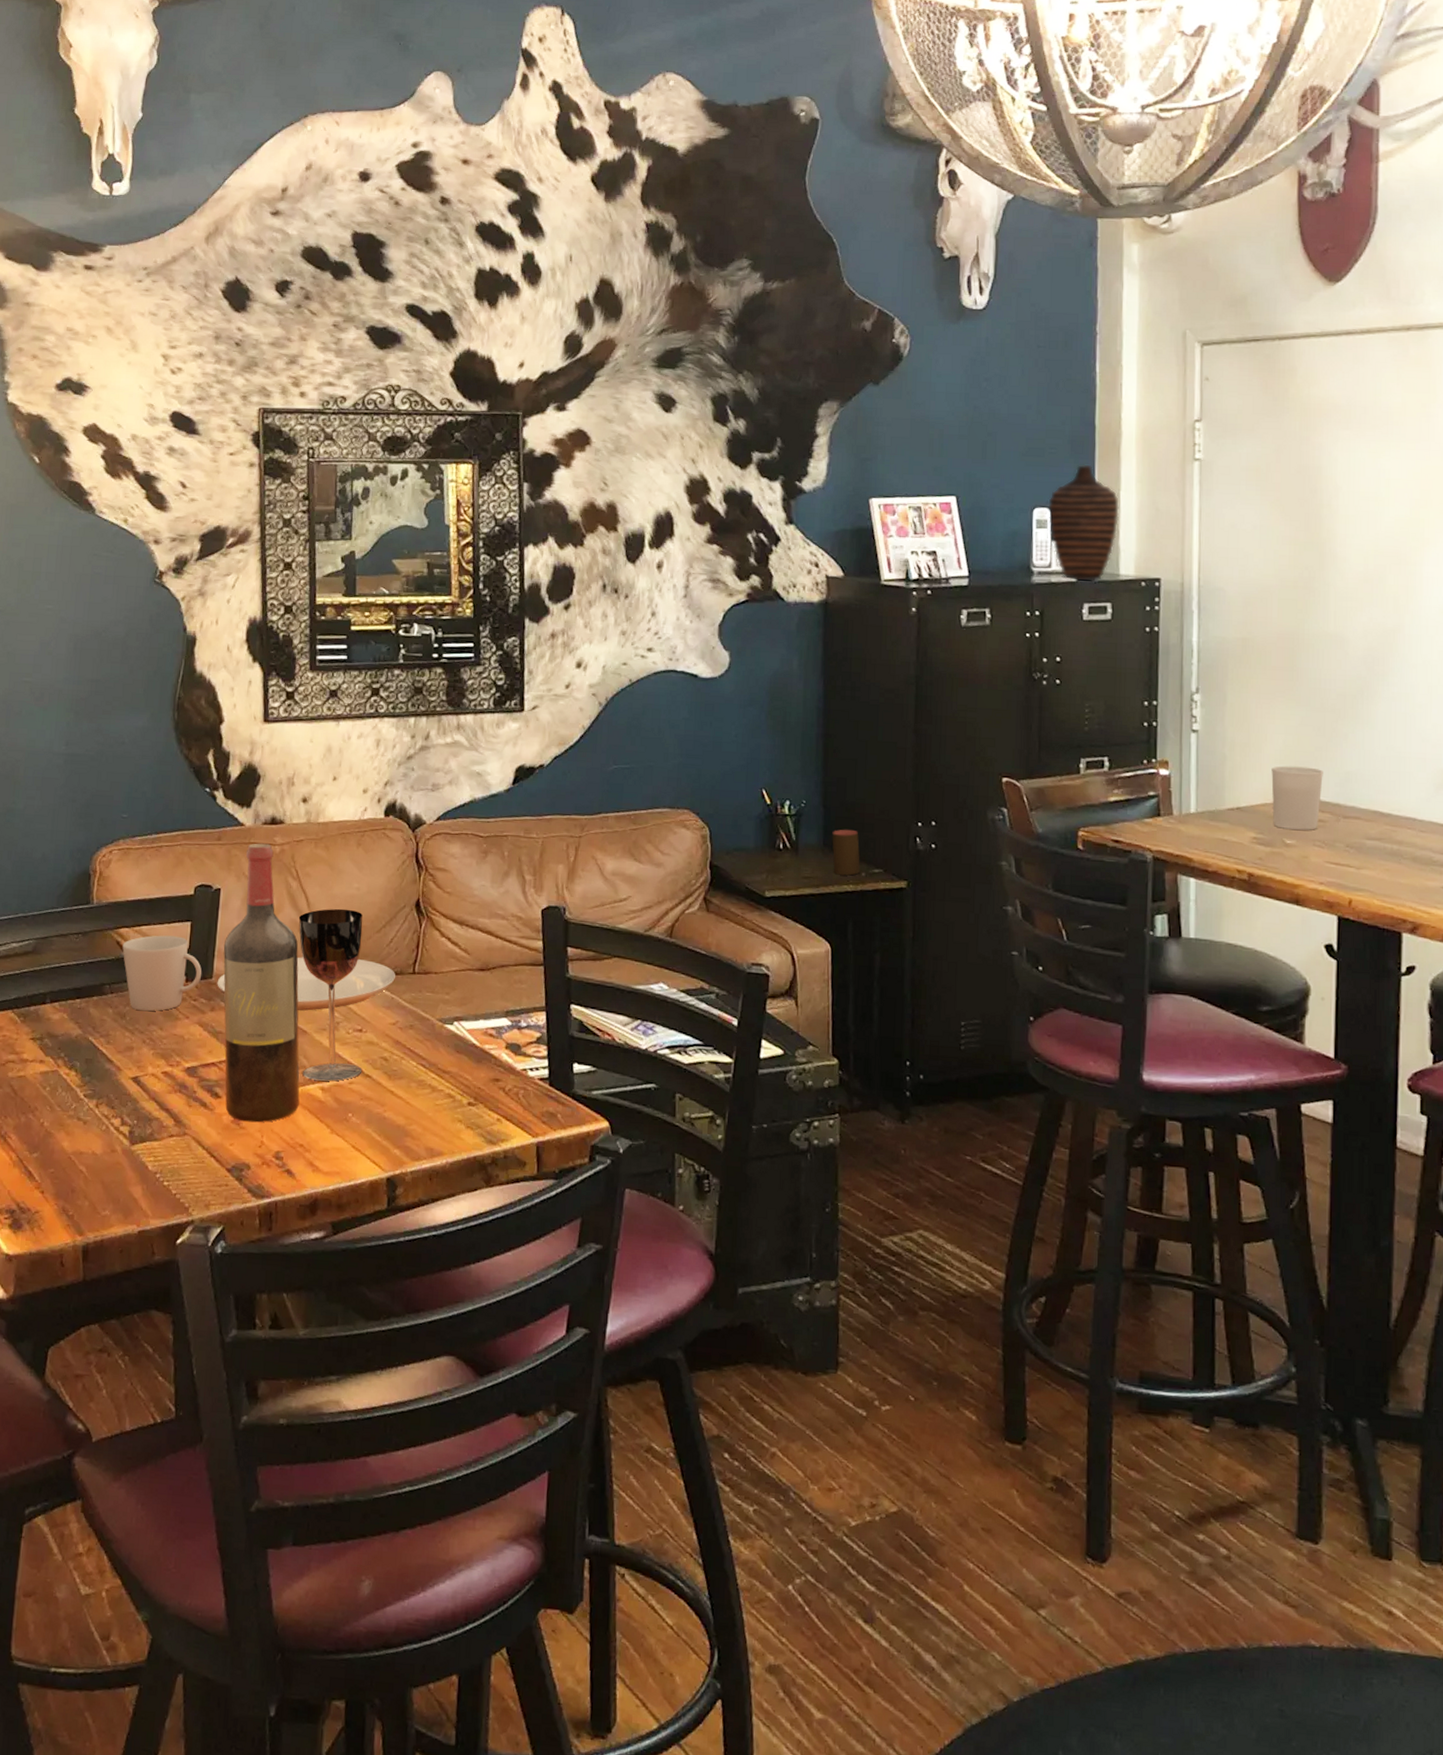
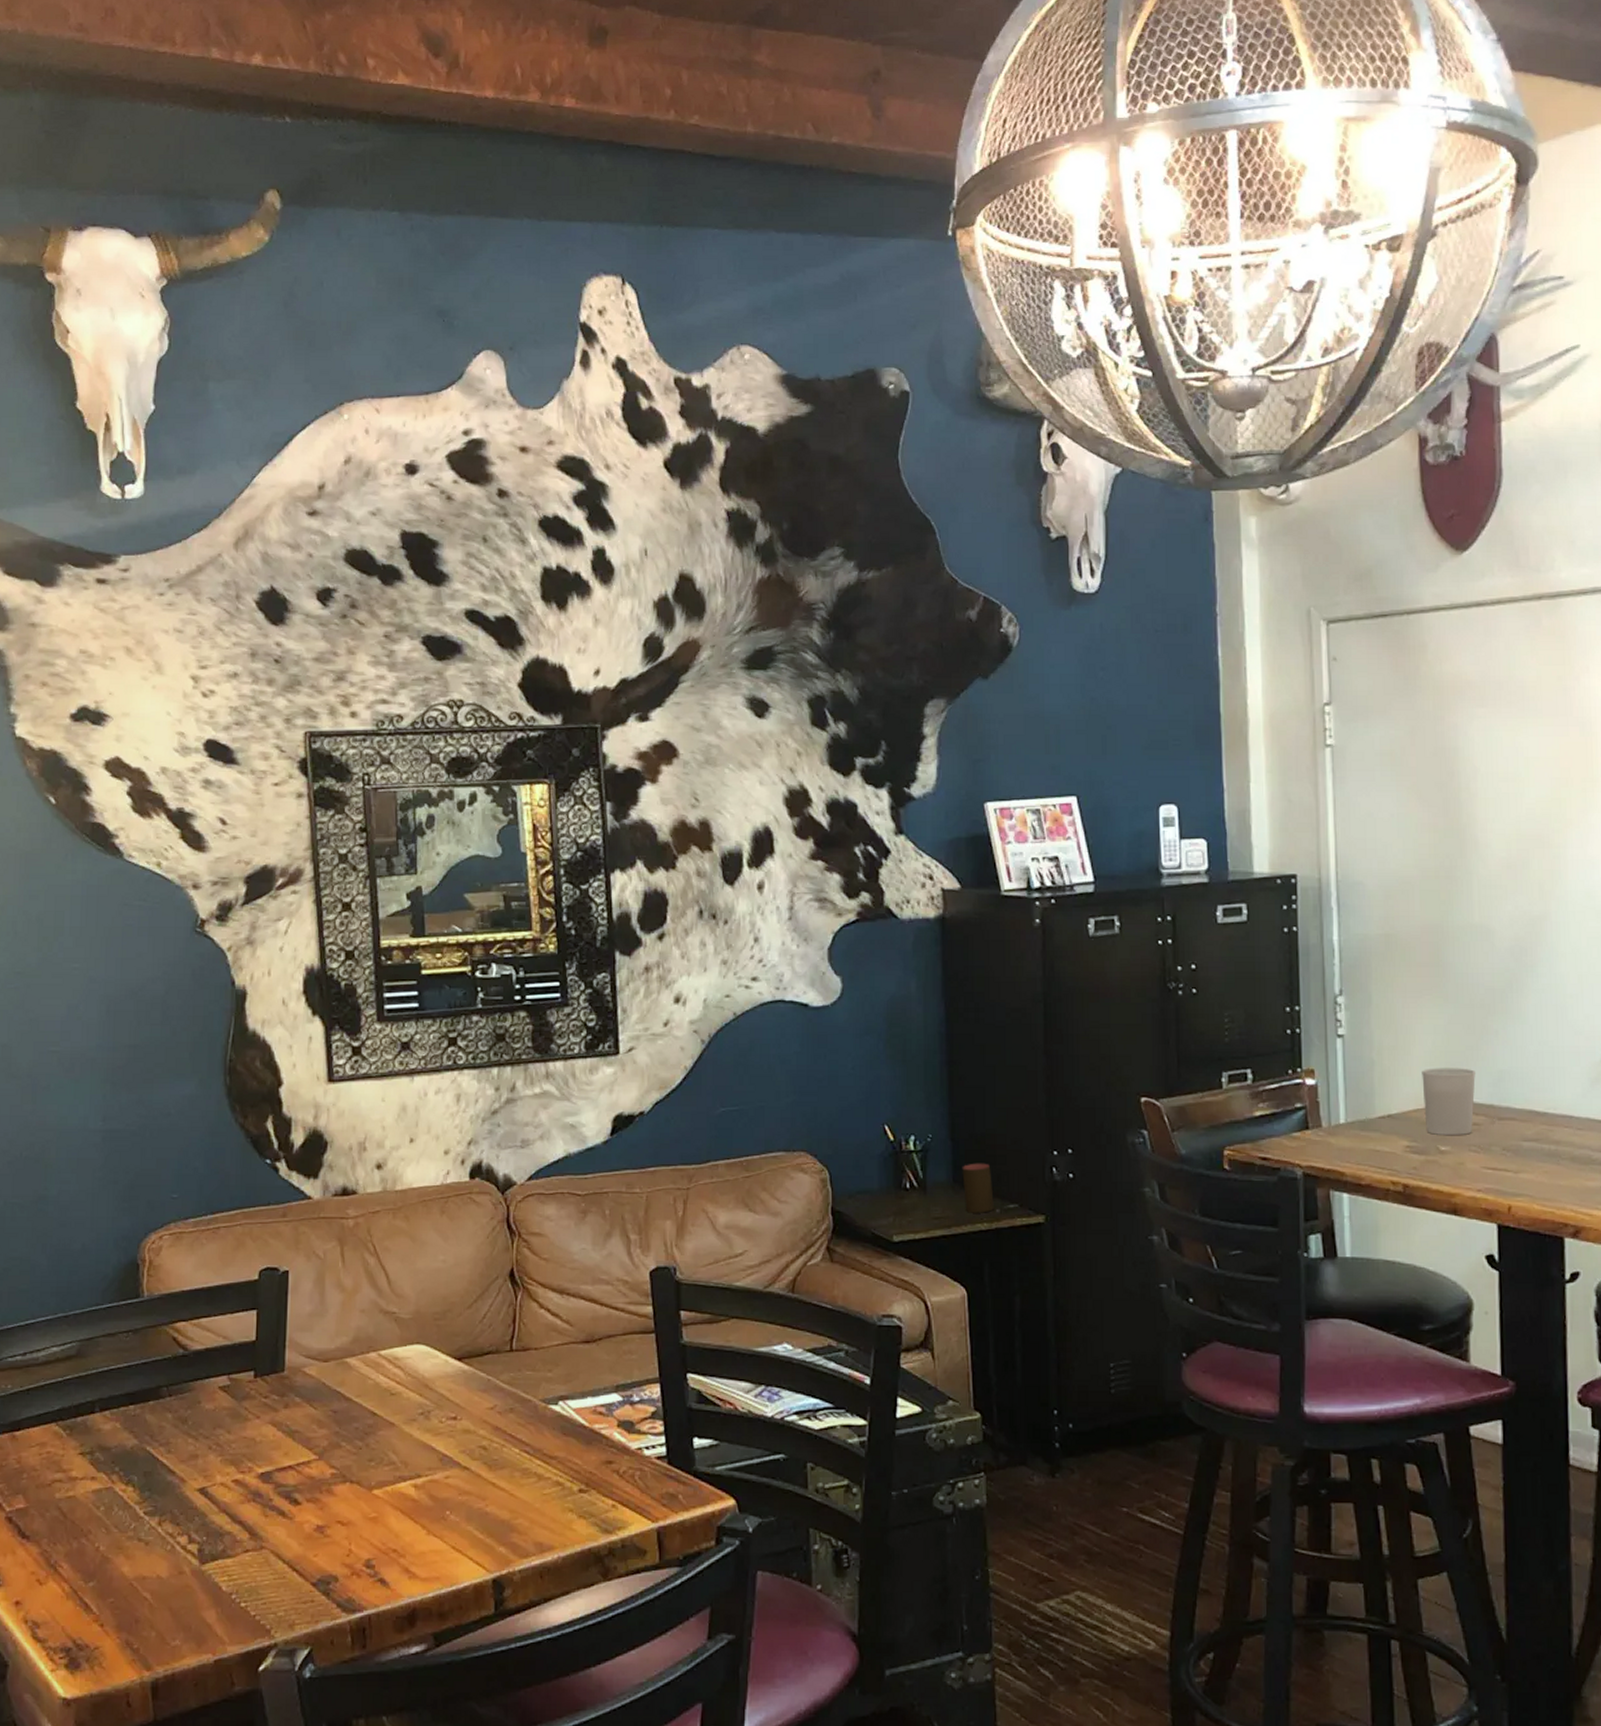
cup: present [122,935,202,1012] -> none [180,1327,273,1414]
plate: present [217,957,395,1011] -> none [290,1340,491,1400]
wine bottle: present [223,843,300,1123] -> none [295,1217,390,1529]
wineglass: present [298,908,363,1082] -> none [378,1284,459,1477]
decorative vase: present [1048,464,1119,581] -> none [1174,755,1250,881]

